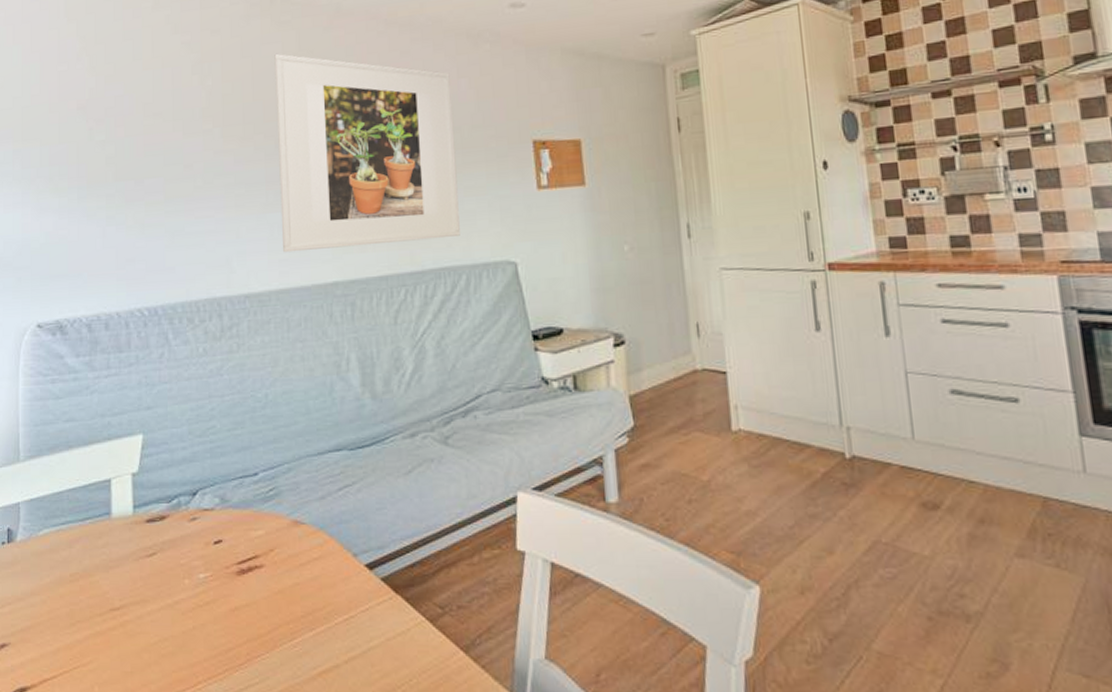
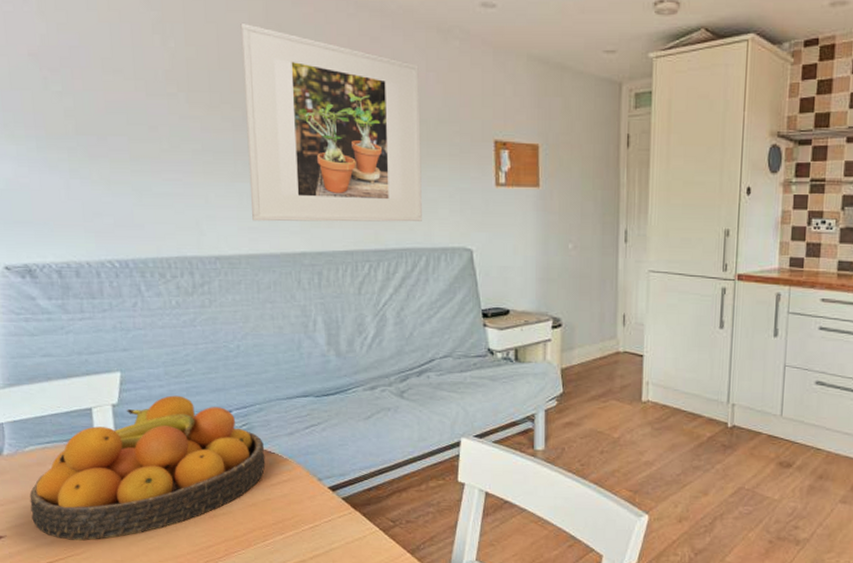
fruit bowl: none [39,458,294,647] -> present [29,395,266,541]

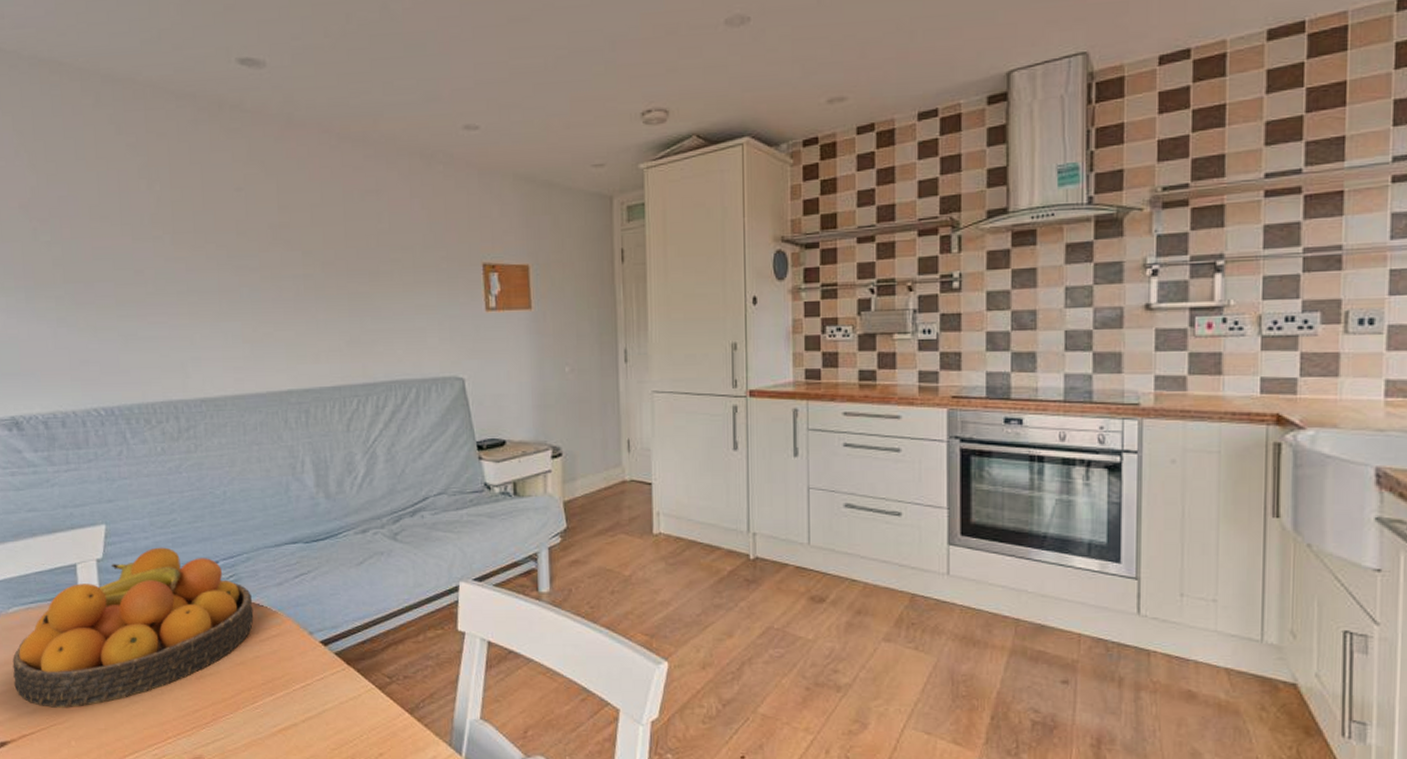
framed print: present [240,22,422,222] -> none [224,161,411,361]

